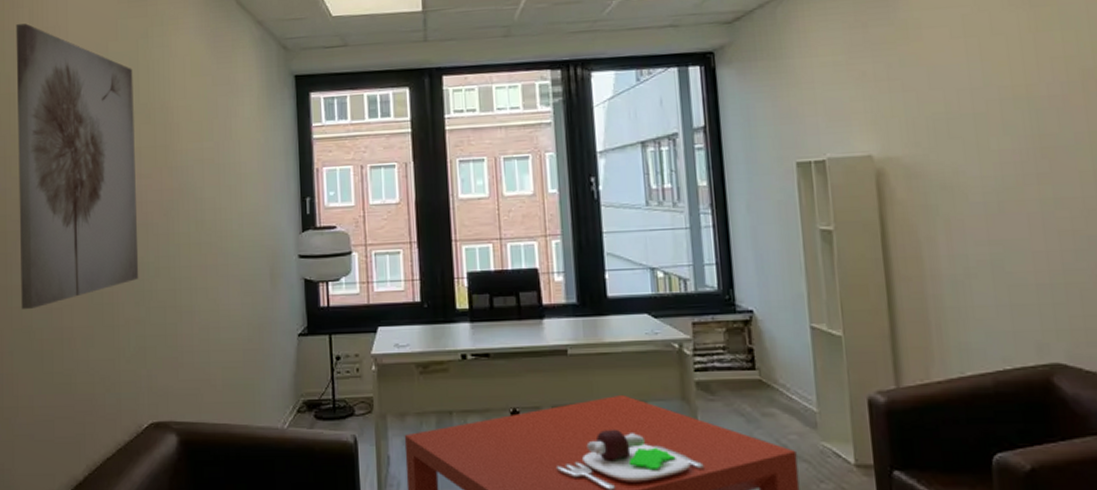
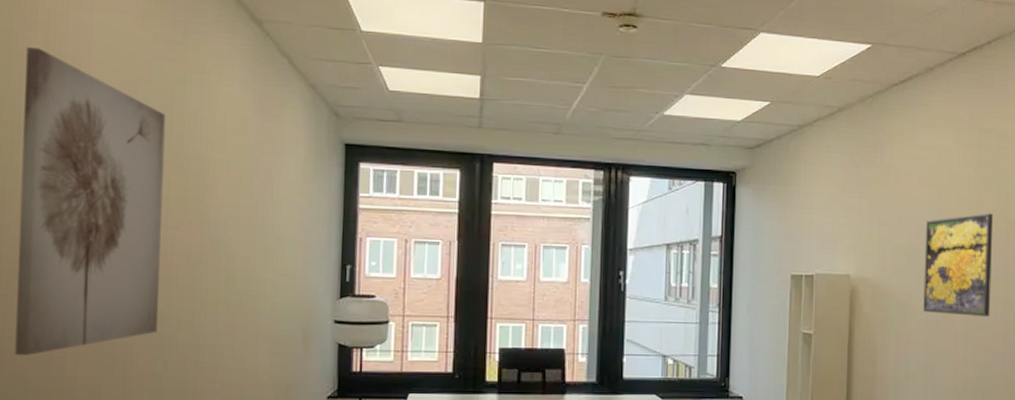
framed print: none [967,61,1075,193] -> present [923,213,994,316]

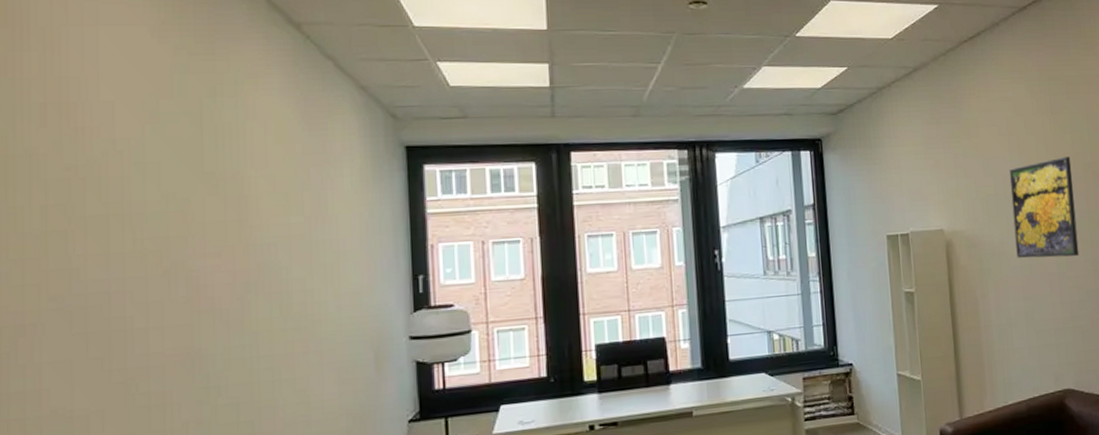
wall art: present [15,47,166,355] -> none [17,71,202,421]

